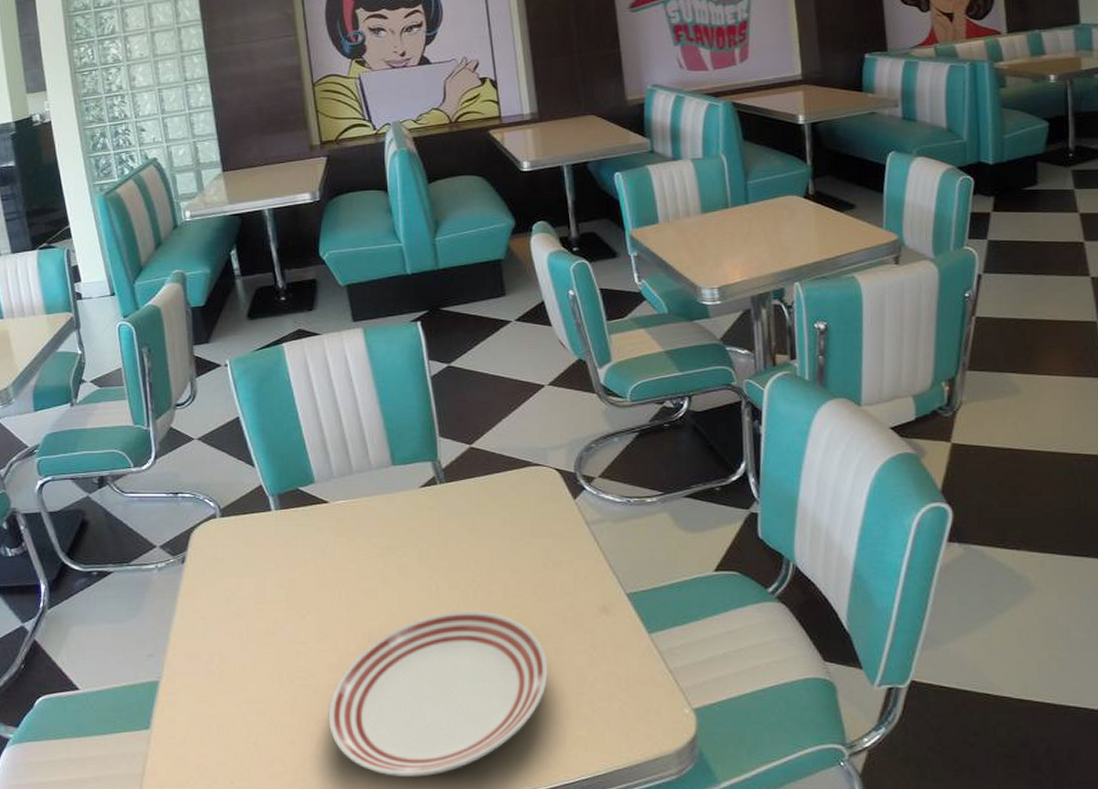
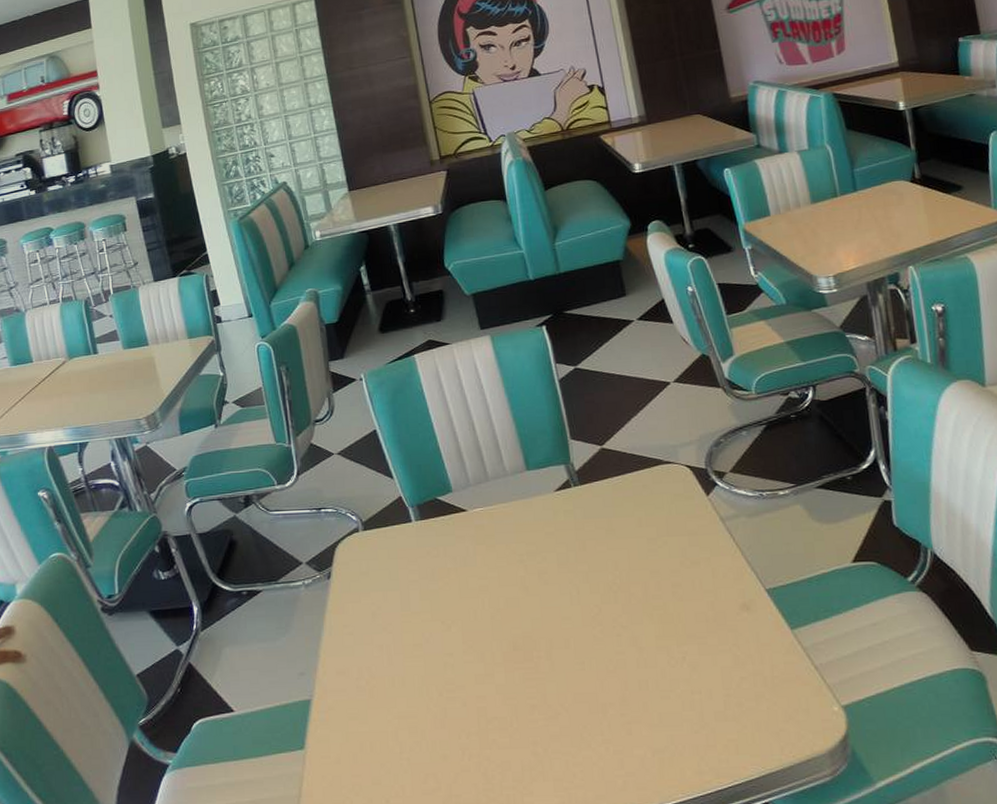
dinner plate: present [328,610,549,778] -> none [478,613,694,790]

